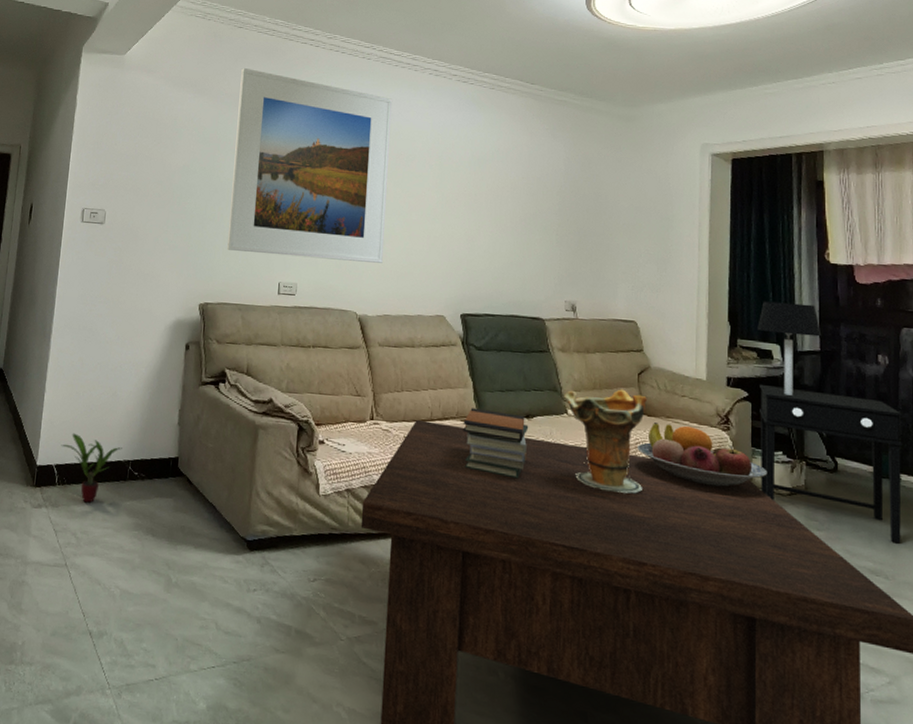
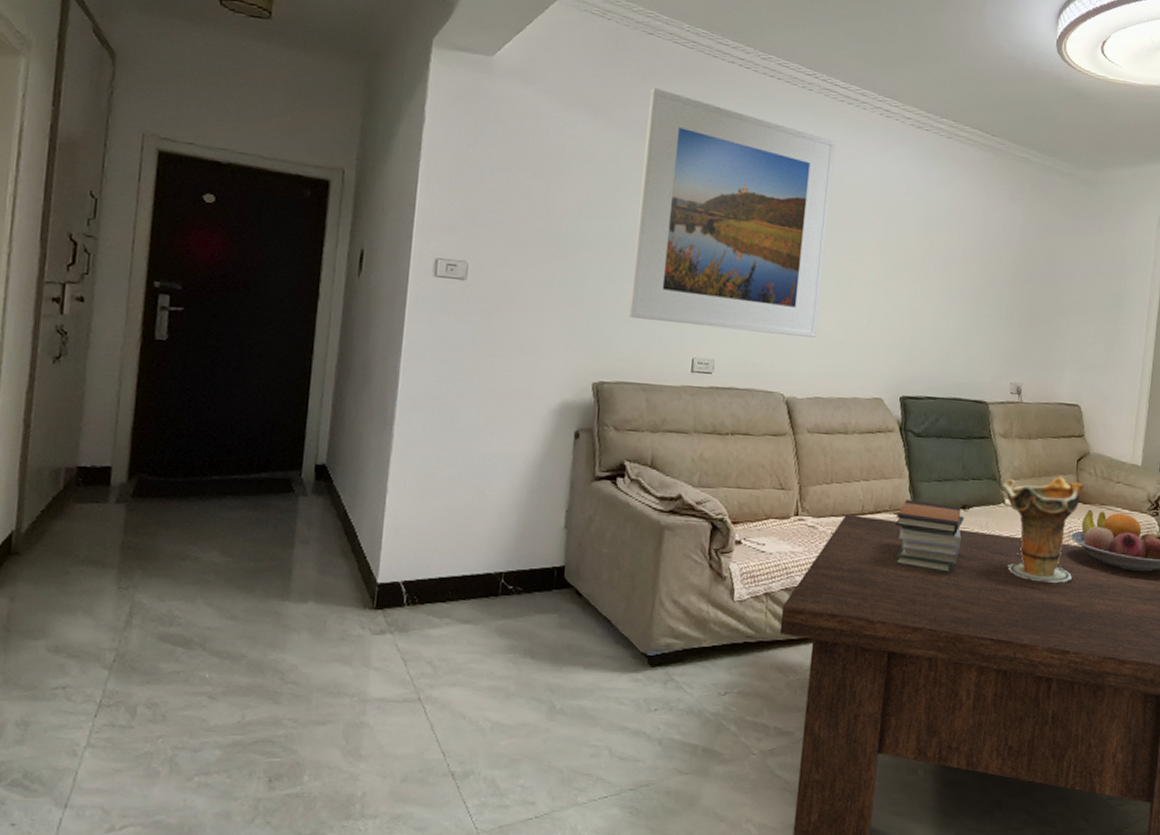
potted plant: present [61,433,122,503] -> none [410,542,493,625]

